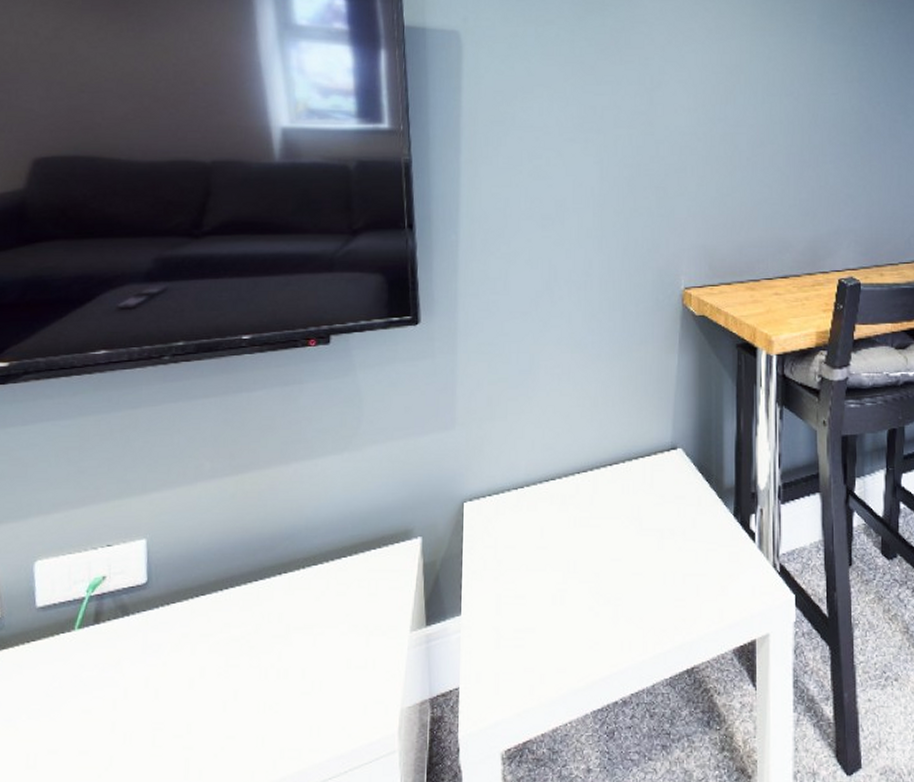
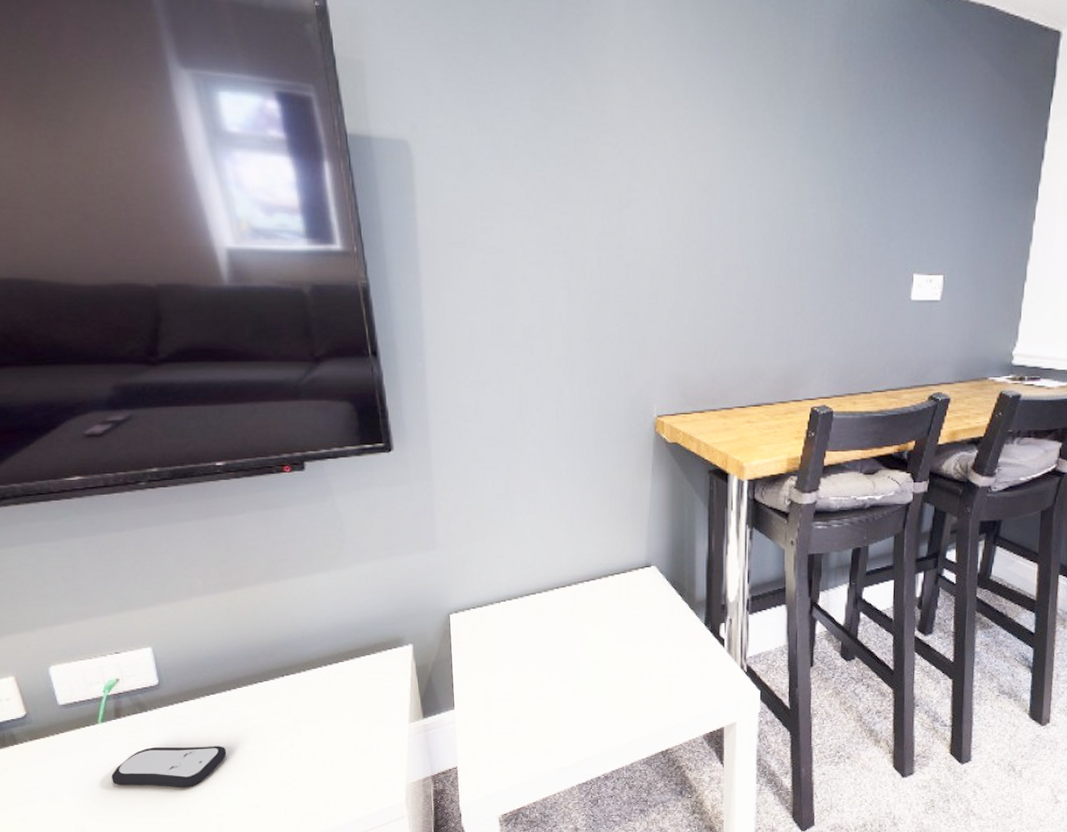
remote control: none [77,658,208,713] -> present [111,745,227,788]

